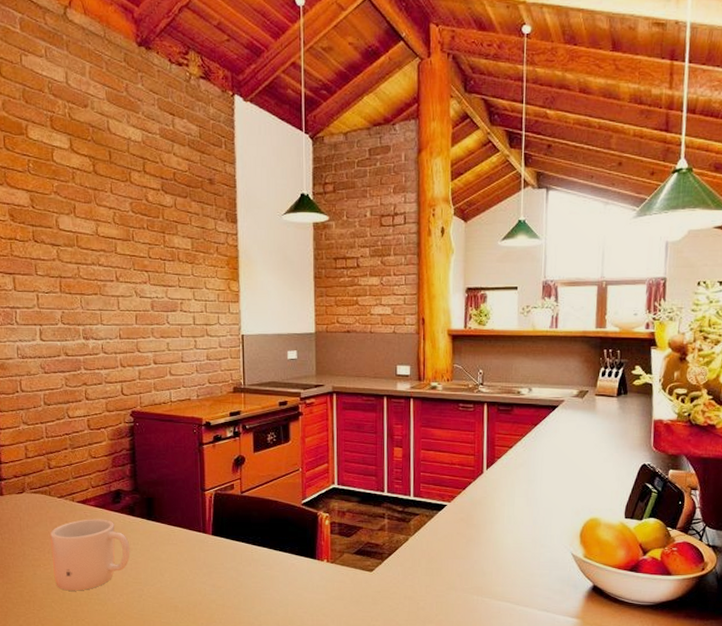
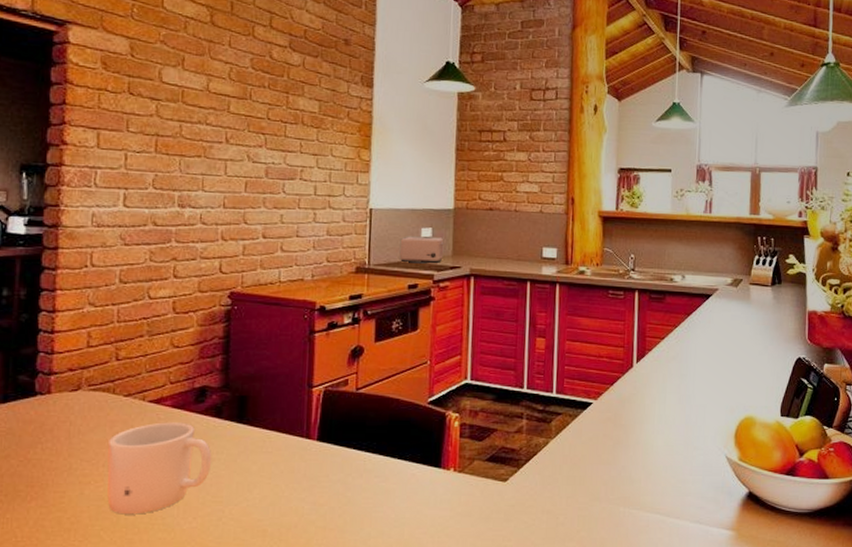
toaster: none [269,358,308,383] -> present [400,236,444,263]

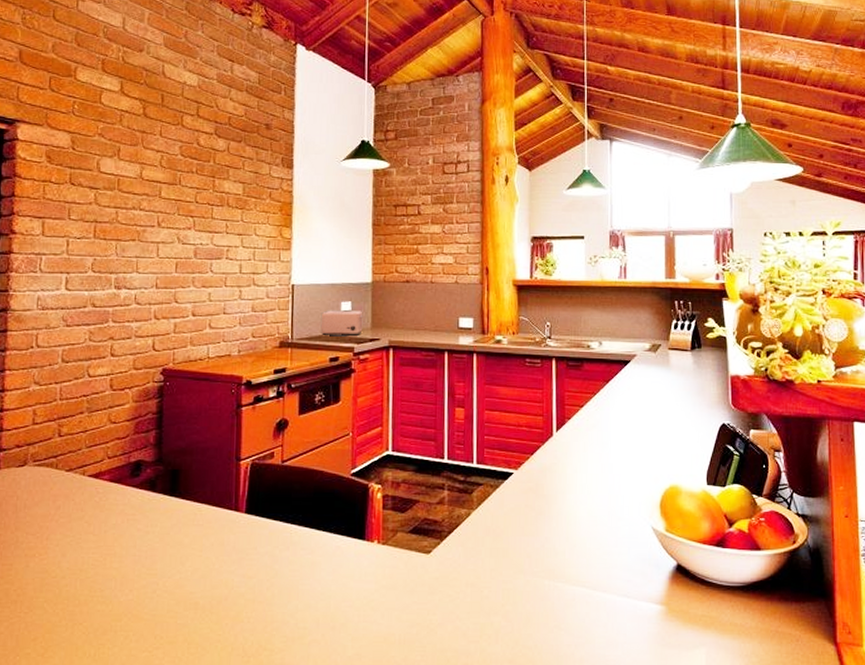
mug: present [107,422,212,515] -> none [50,496,147,587]

